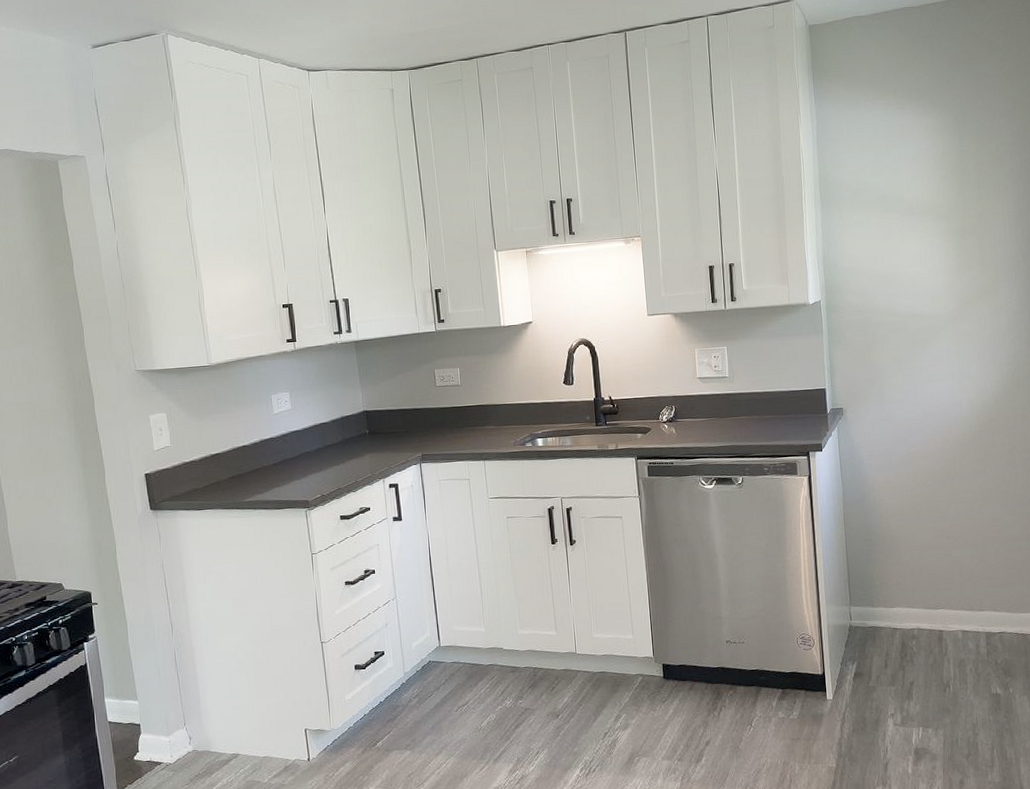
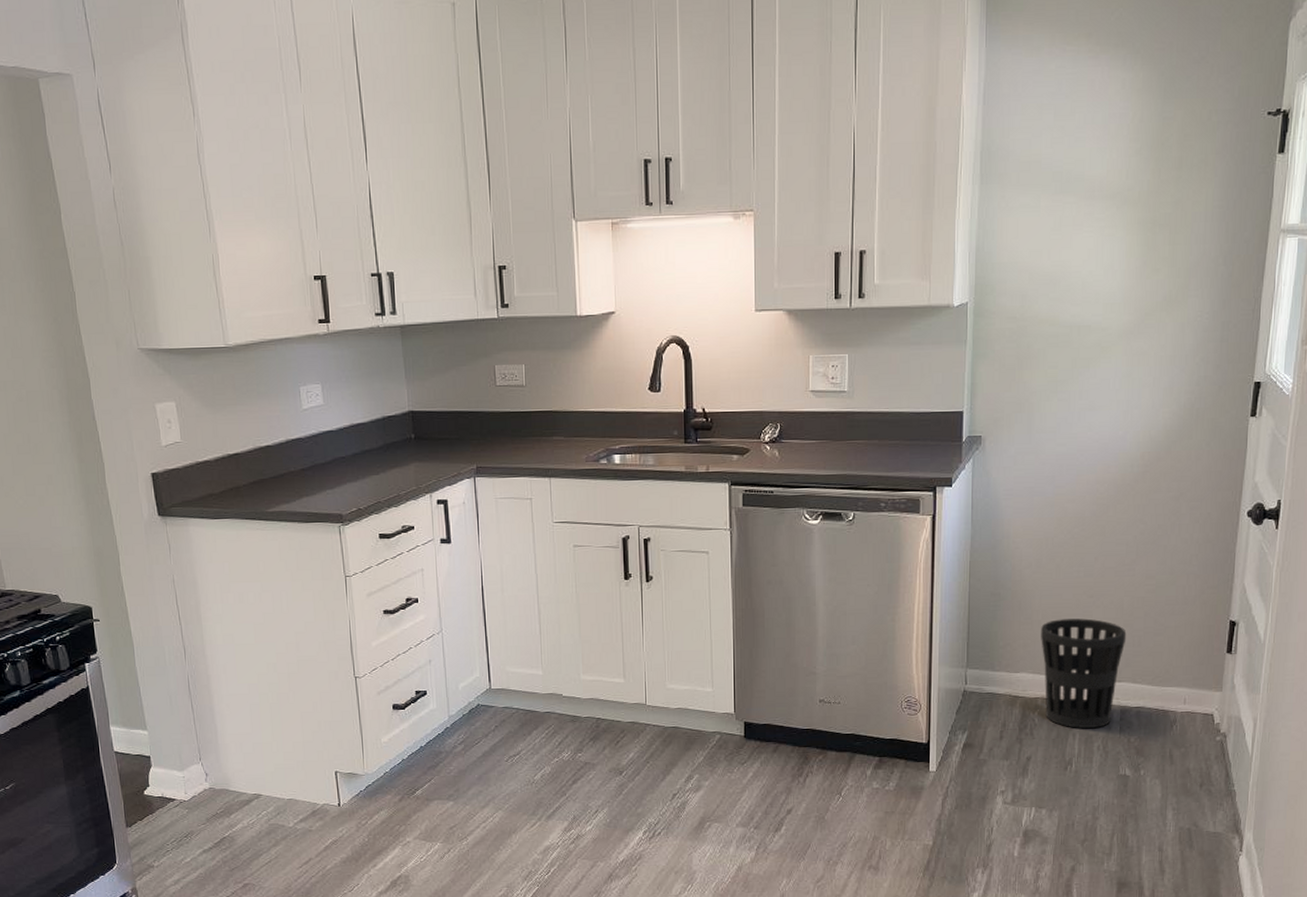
wastebasket: none [910,557,983,654] -> present [1041,618,1127,728]

